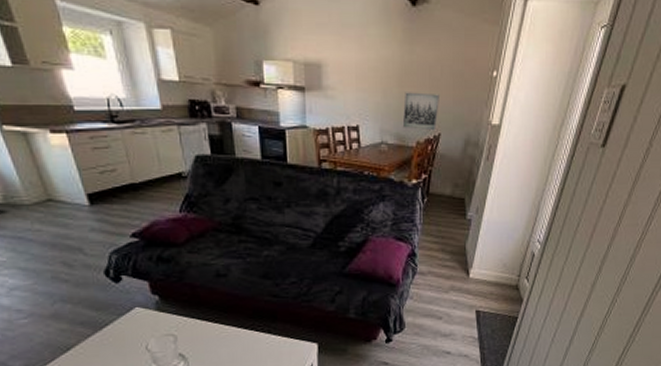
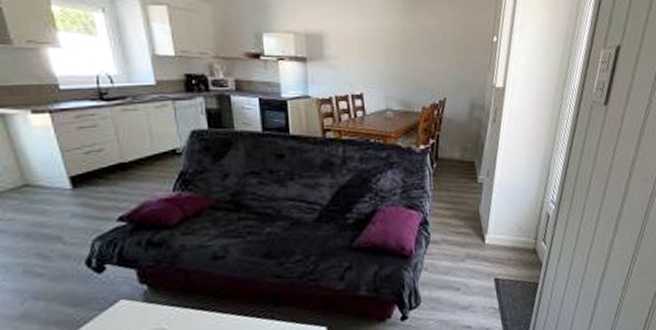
wall art: present [402,92,439,131] -> none [406,59,443,96]

